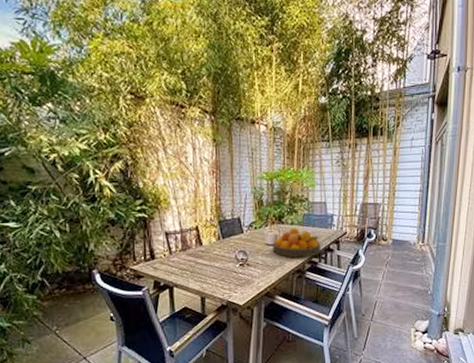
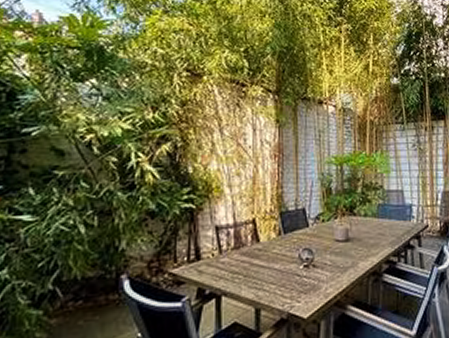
fruit bowl: present [272,227,322,258] -> none [343,219,400,257]

